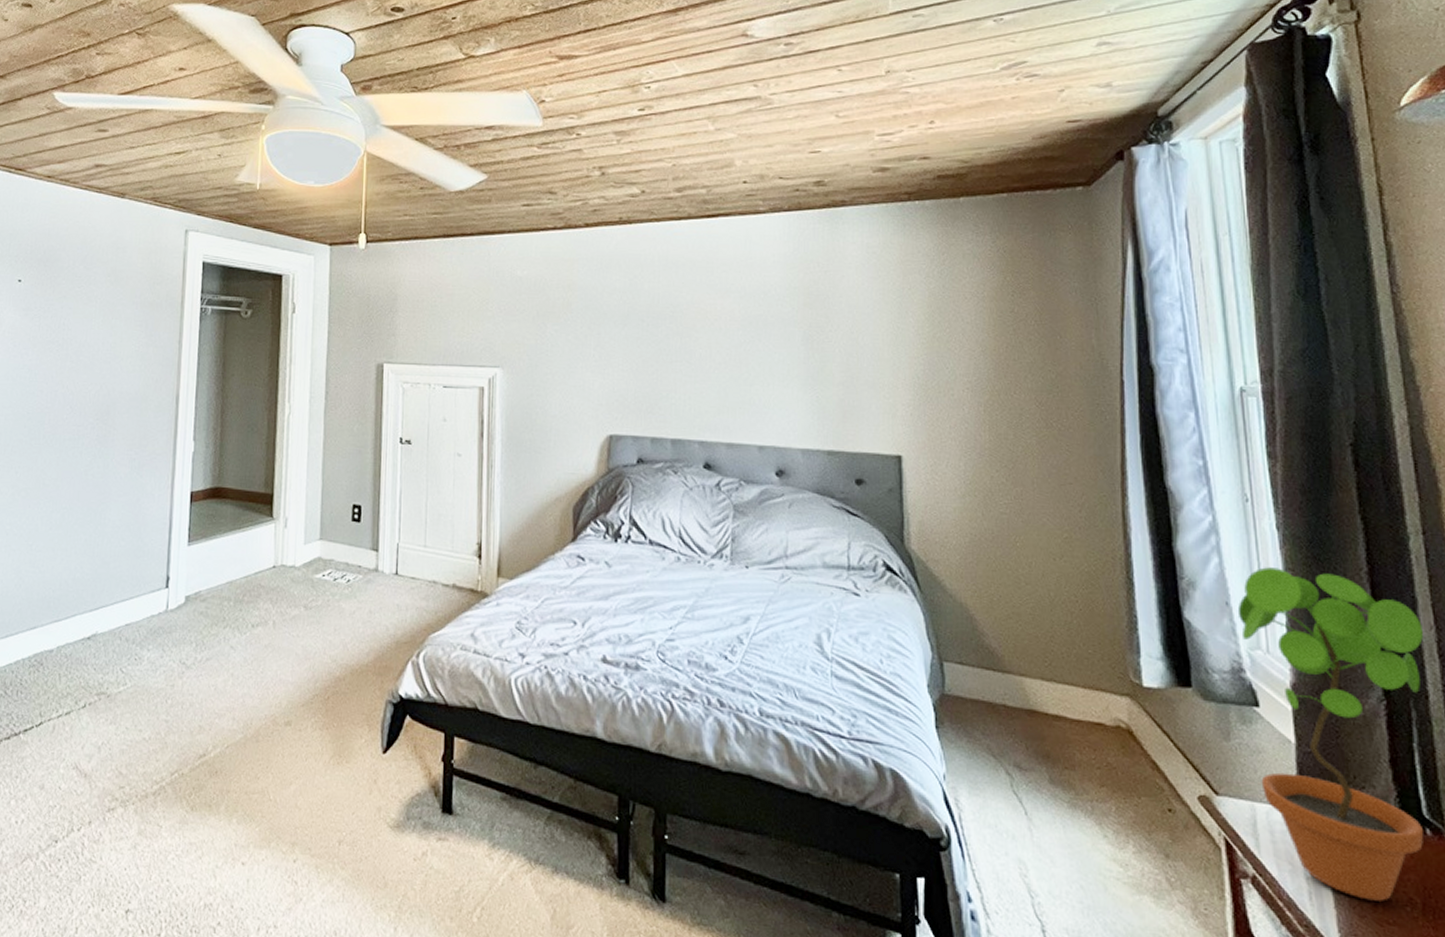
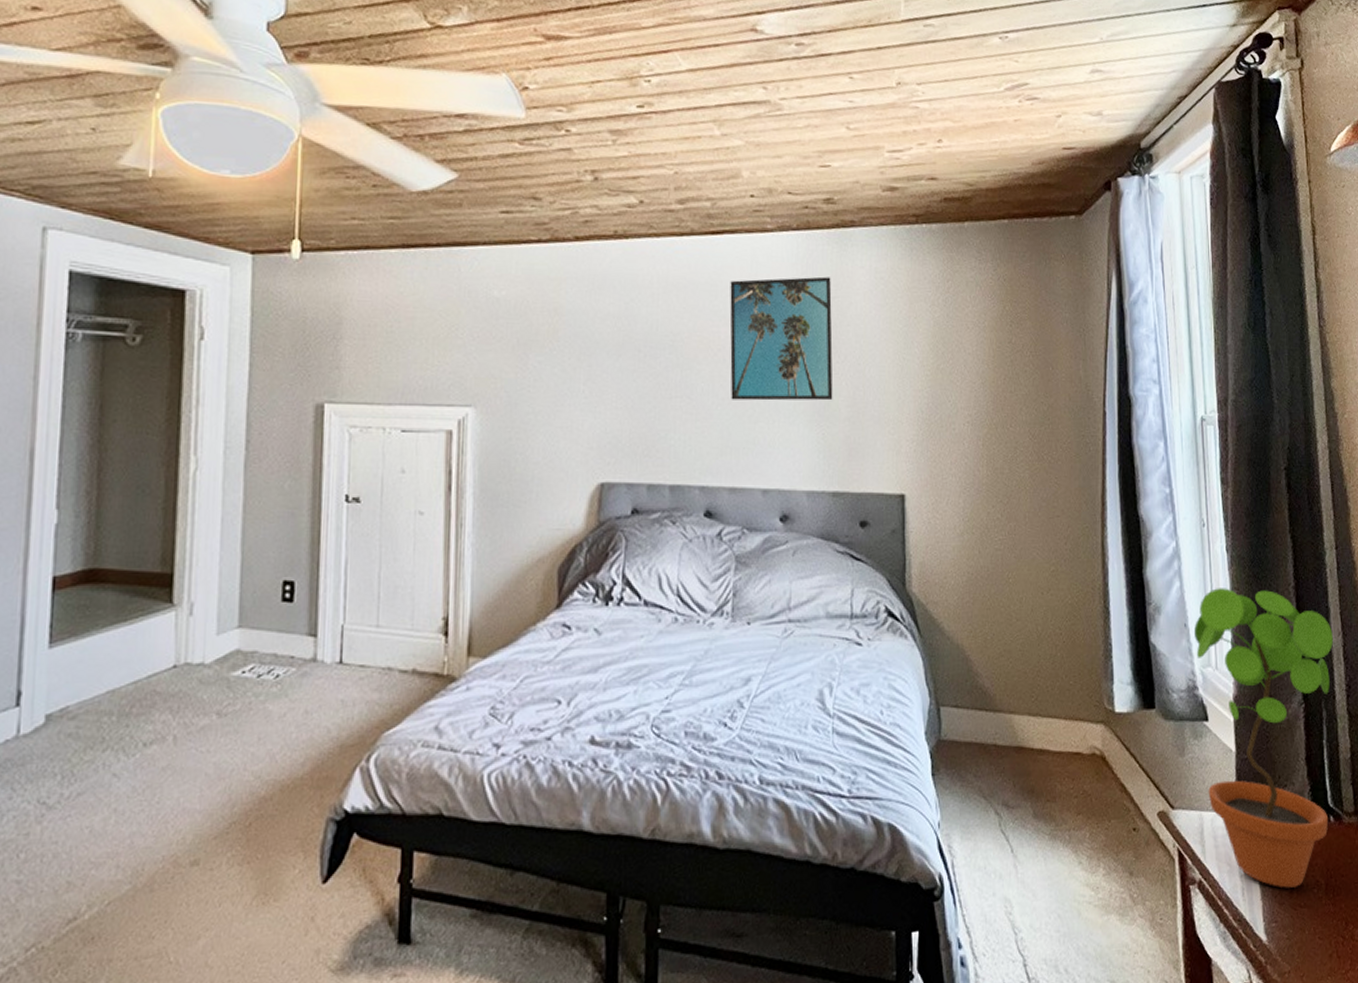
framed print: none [725,252,827,366] -> present [730,276,833,401]

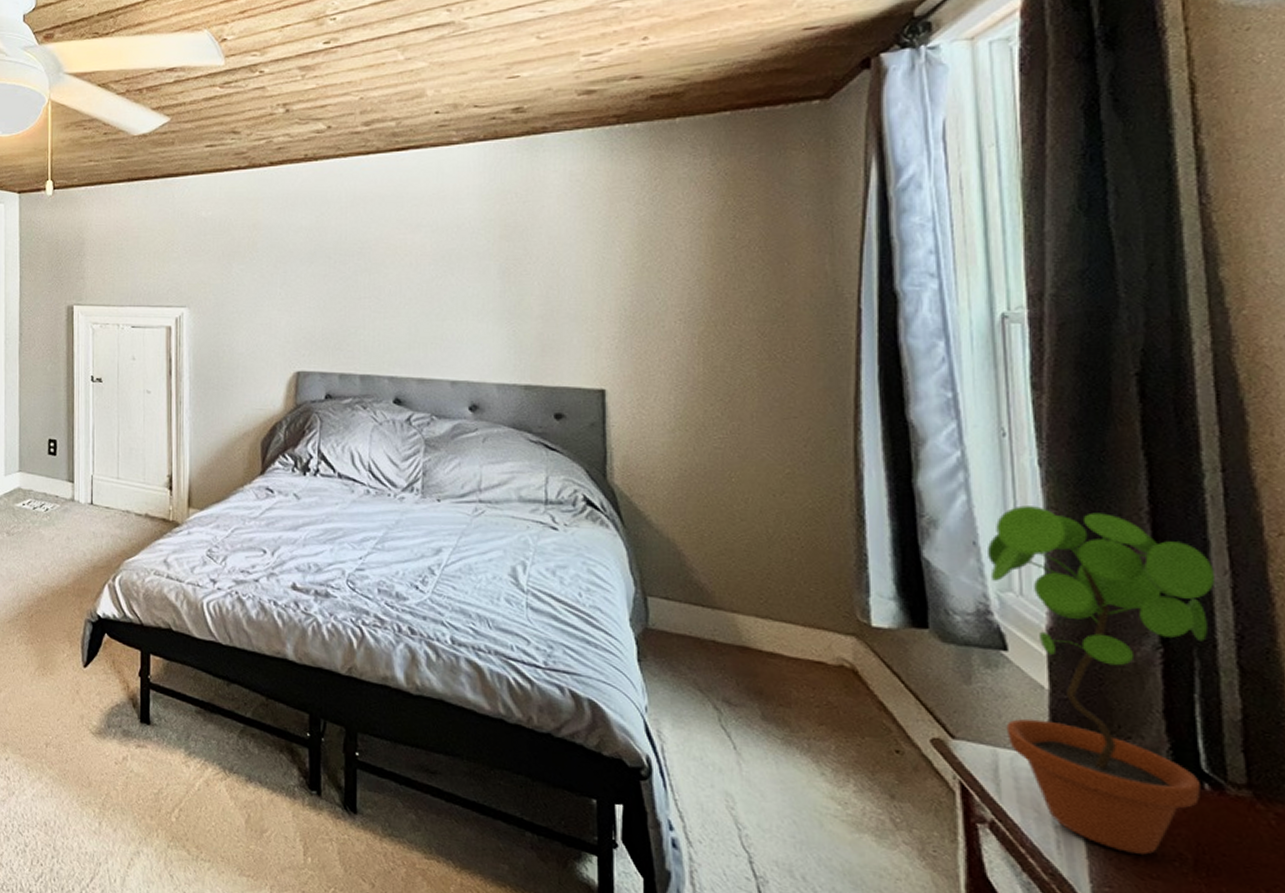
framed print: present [730,276,833,401] -> none [416,182,525,300]

